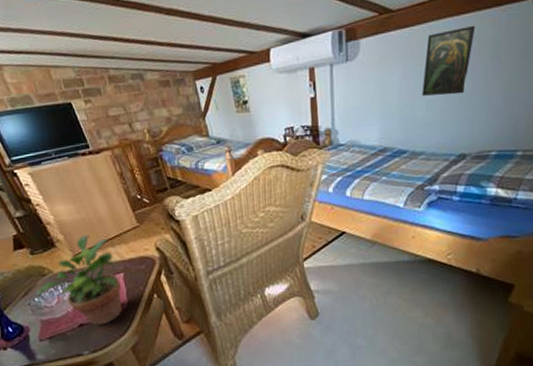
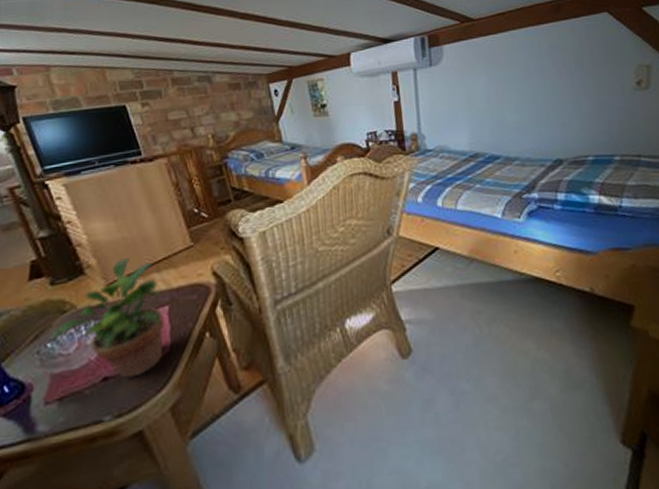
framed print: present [422,25,475,96] -> none [510,34,557,100]

